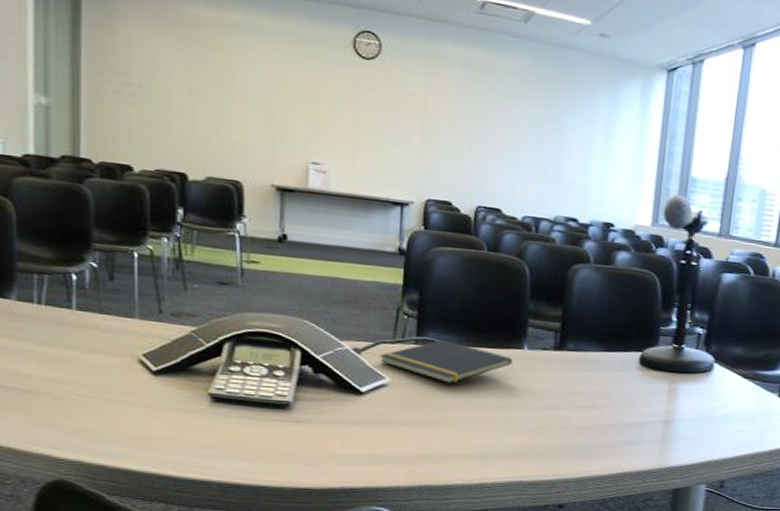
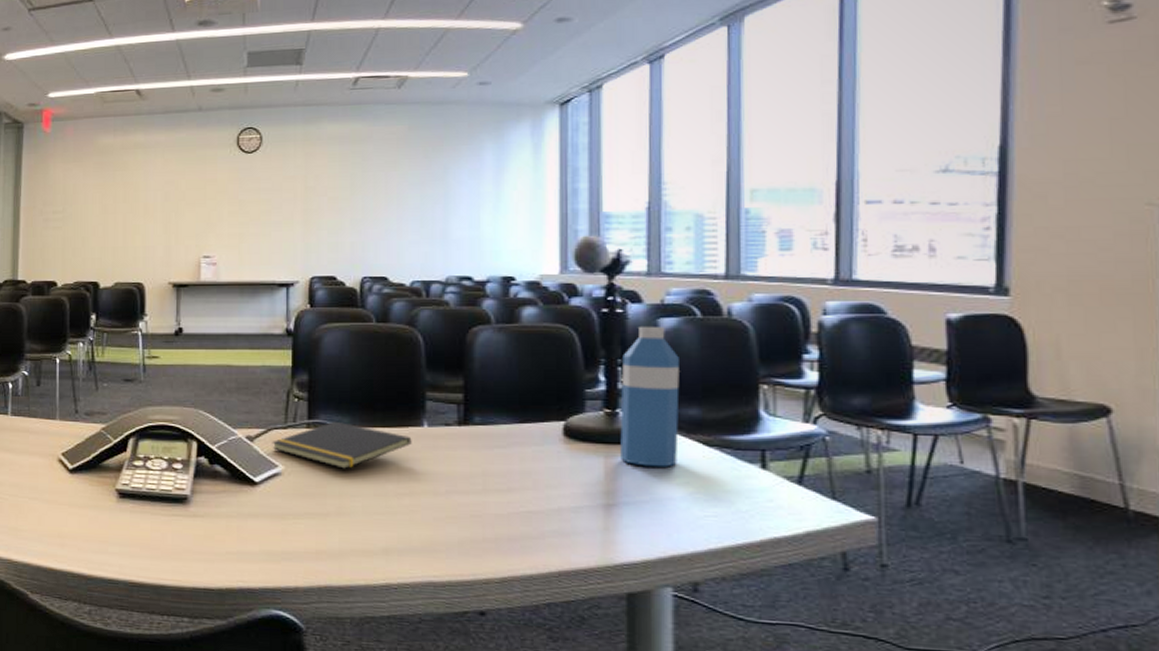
water bottle: none [681,279,734,393] -> present [620,327,680,467]

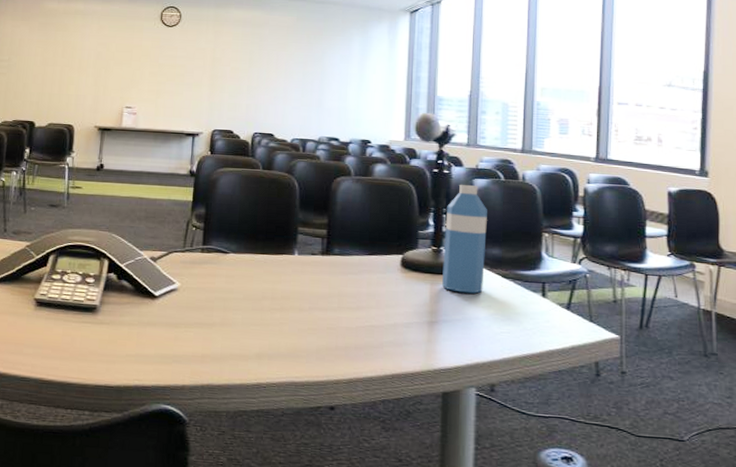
notepad: present [272,421,412,469] -> none [171,247,285,287]

